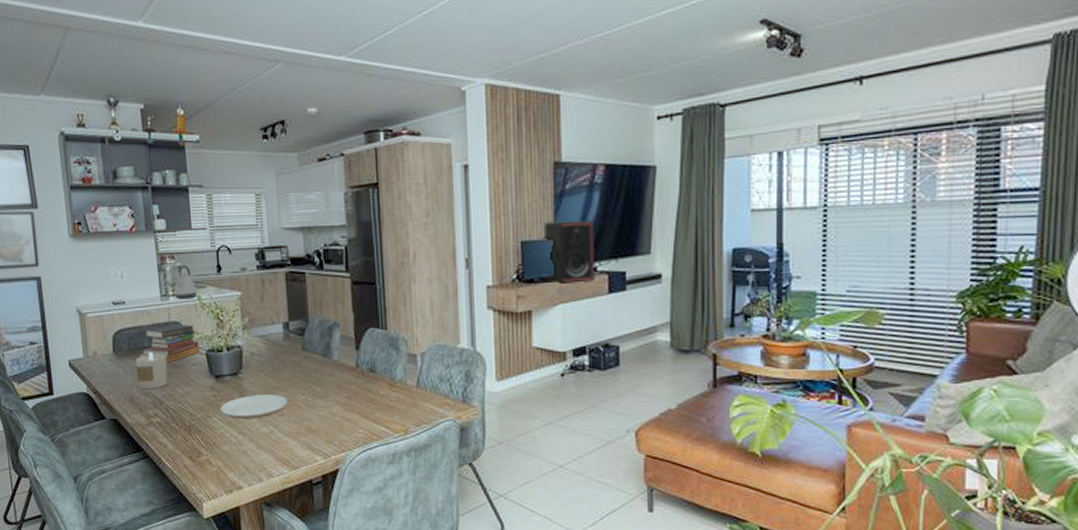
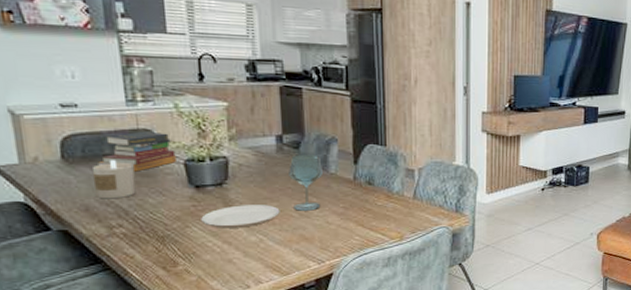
kettle: present [173,265,198,300] -> none [143,70,174,106]
wine glass: none [295,341,327,401] -> present [289,154,324,211]
stereo: present [544,220,596,284] -> none [533,60,576,115]

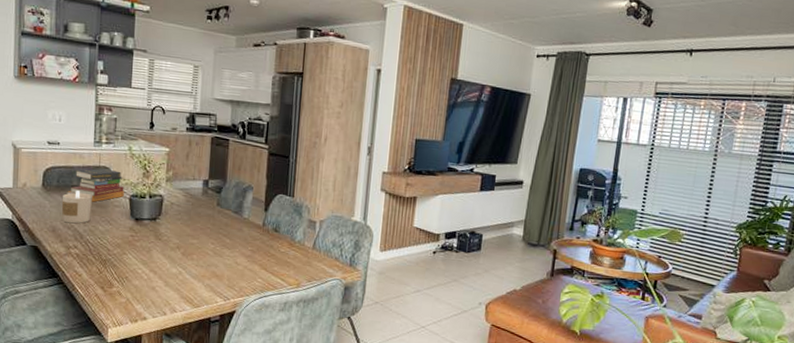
plate: present [201,205,280,228] -> none [136,239,199,260]
wine glass: present [289,154,324,211] -> none [209,198,239,251]

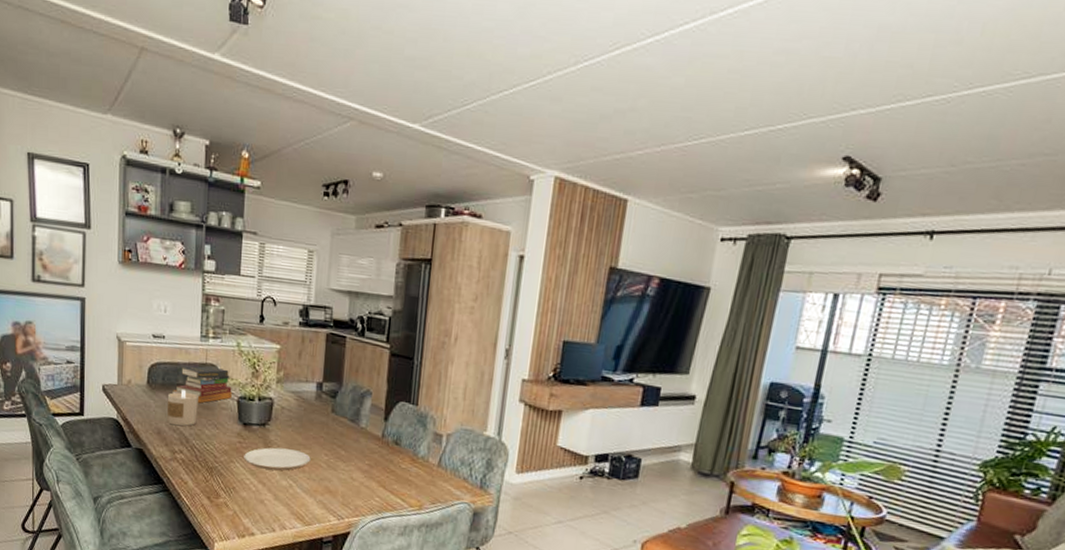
plate: none [136,239,199,260] -> present [244,447,311,471]

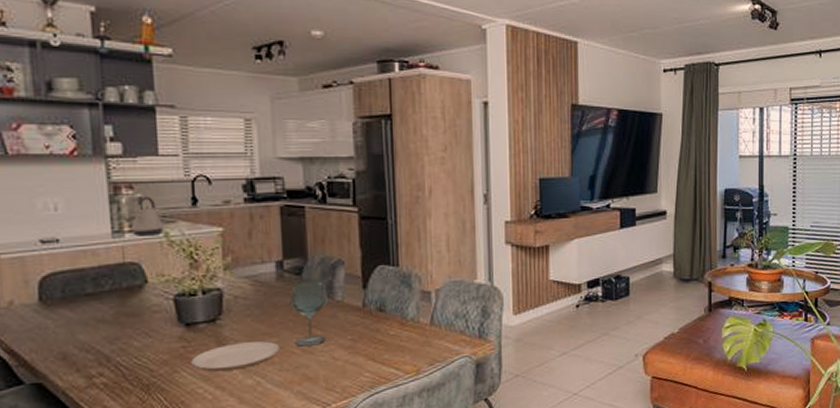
candle: present [167,390,199,427] -> none [71,299,120,345]
books: present [172,366,232,404] -> none [79,264,165,312]
kettle: none [214,309,238,344] -> present [130,196,165,236]
wine glass: none [323,404,355,464] -> present [290,280,329,347]

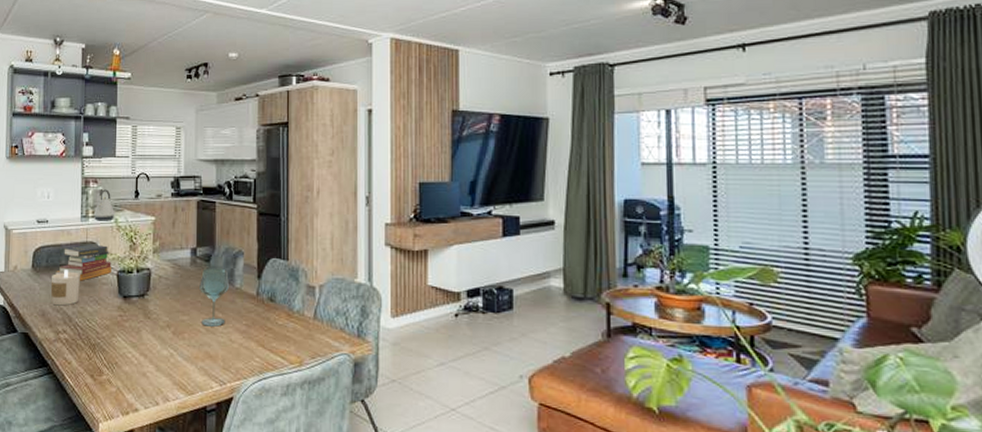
candle: none [71,299,120,345] -> present [50,270,80,306]
books: none [79,264,165,312] -> present [56,244,112,281]
plate: present [191,341,280,372] -> none [125,317,190,341]

